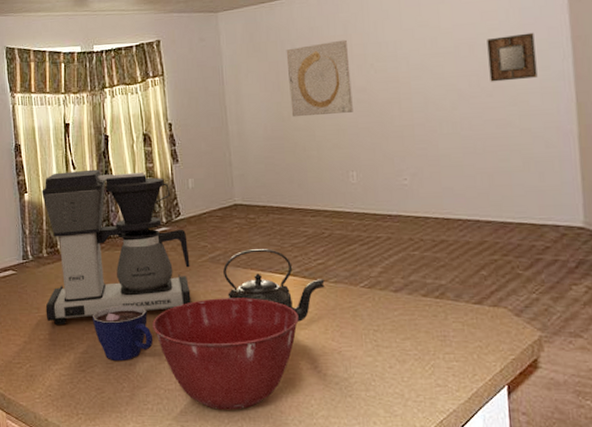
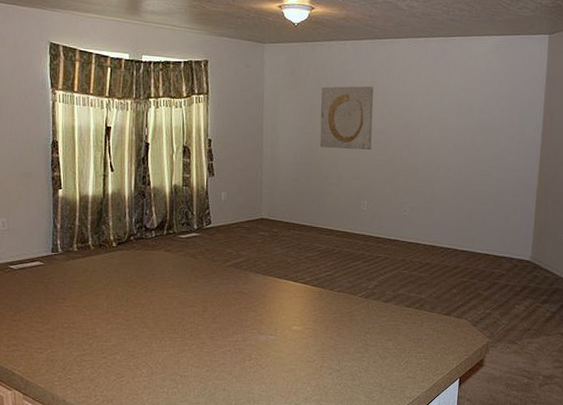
coffee maker: present [42,169,191,326] -> none [71,172,216,316]
cup: present [93,305,153,360] -> none [118,300,174,349]
mixing bowl: present [152,297,299,410] -> none [175,299,305,394]
kettle: present [223,249,325,322] -> none [245,259,330,322]
home mirror: present [487,32,538,82] -> none [481,103,518,140]

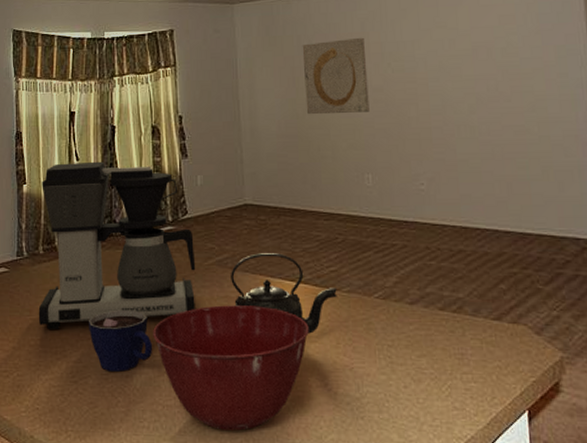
coffee maker: none [71,172,216,316] -> present [38,161,196,331]
cup: none [118,300,174,349] -> present [89,309,152,372]
mixing bowl: none [175,299,305,394] -> present [153,305,309,431]
kettle: none [245,259,330,322] -> present [231,253,337,334]

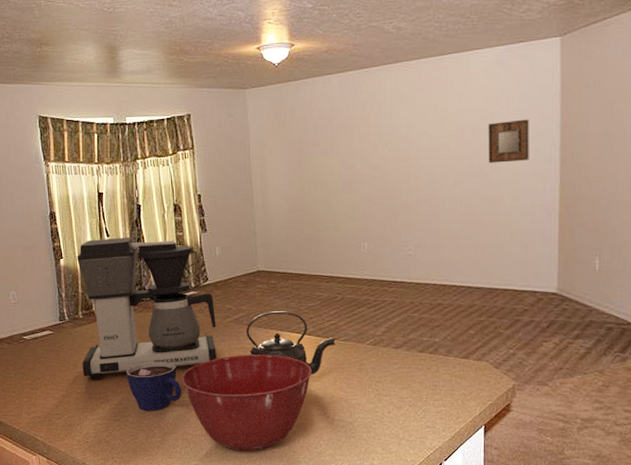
wall art: present [302,37,370,115] -> none [308,119,367,192]
home mirror: none [505,38,556,87] -> present [488,119,529,164]

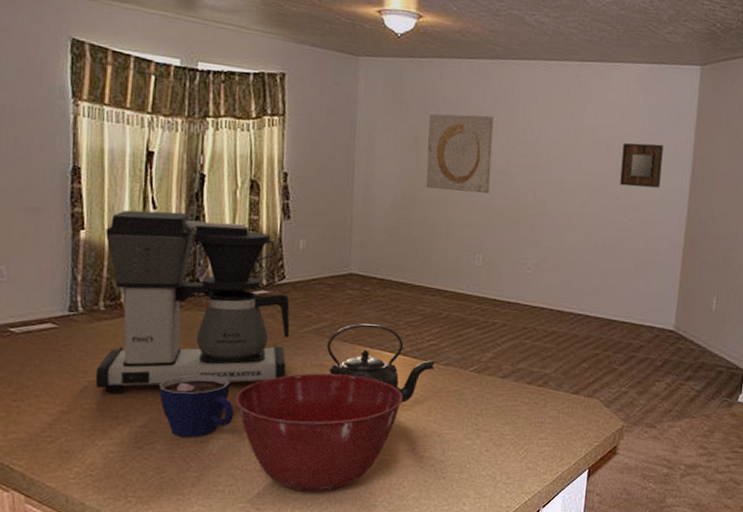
wall art: none [308,119,367,192] -> present [425,113,493,193]

